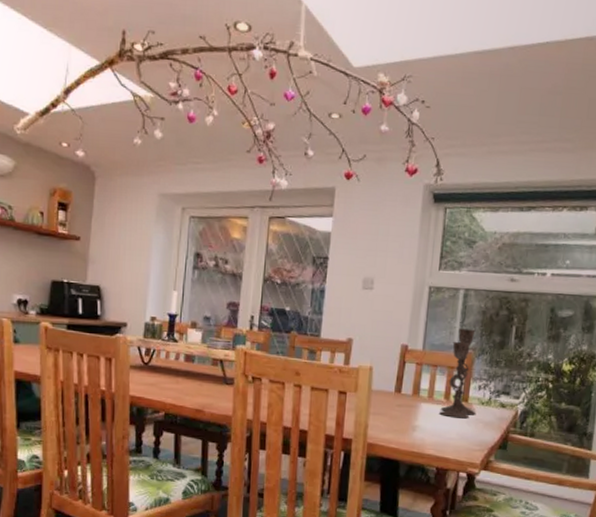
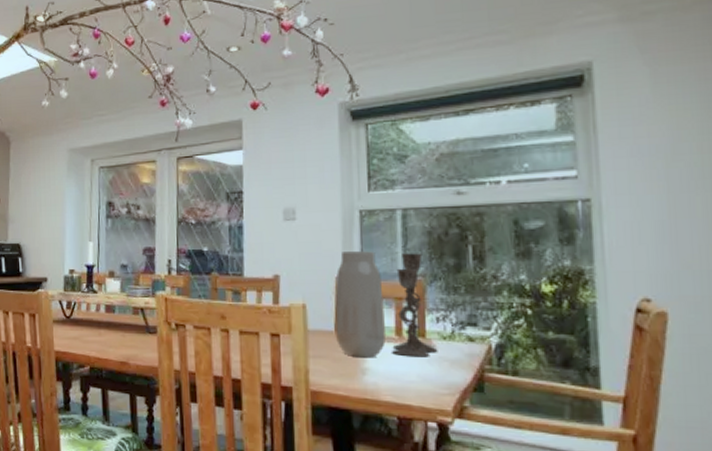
vase: none [394,322,440,417] -> present [334,251,386,358]

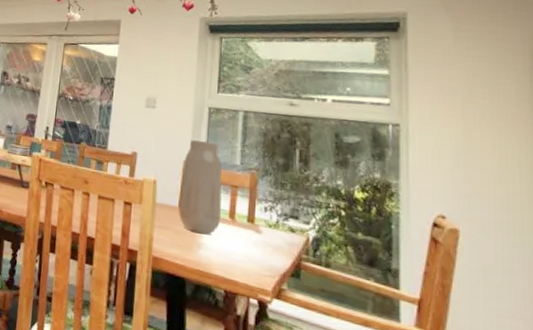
candlestick: present [392,253,438,357] -> none [225,148,264,241]

